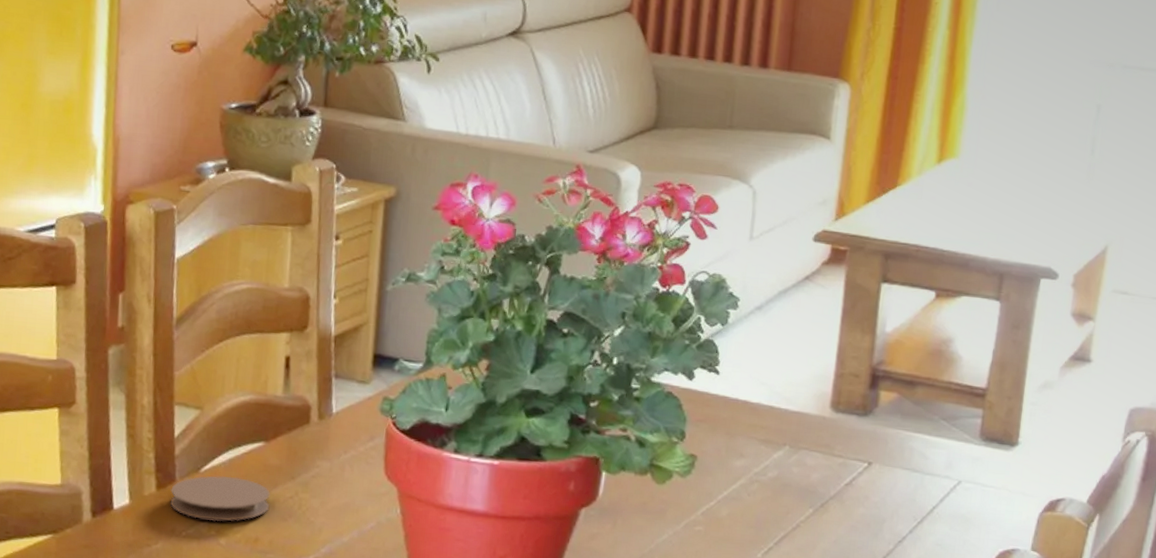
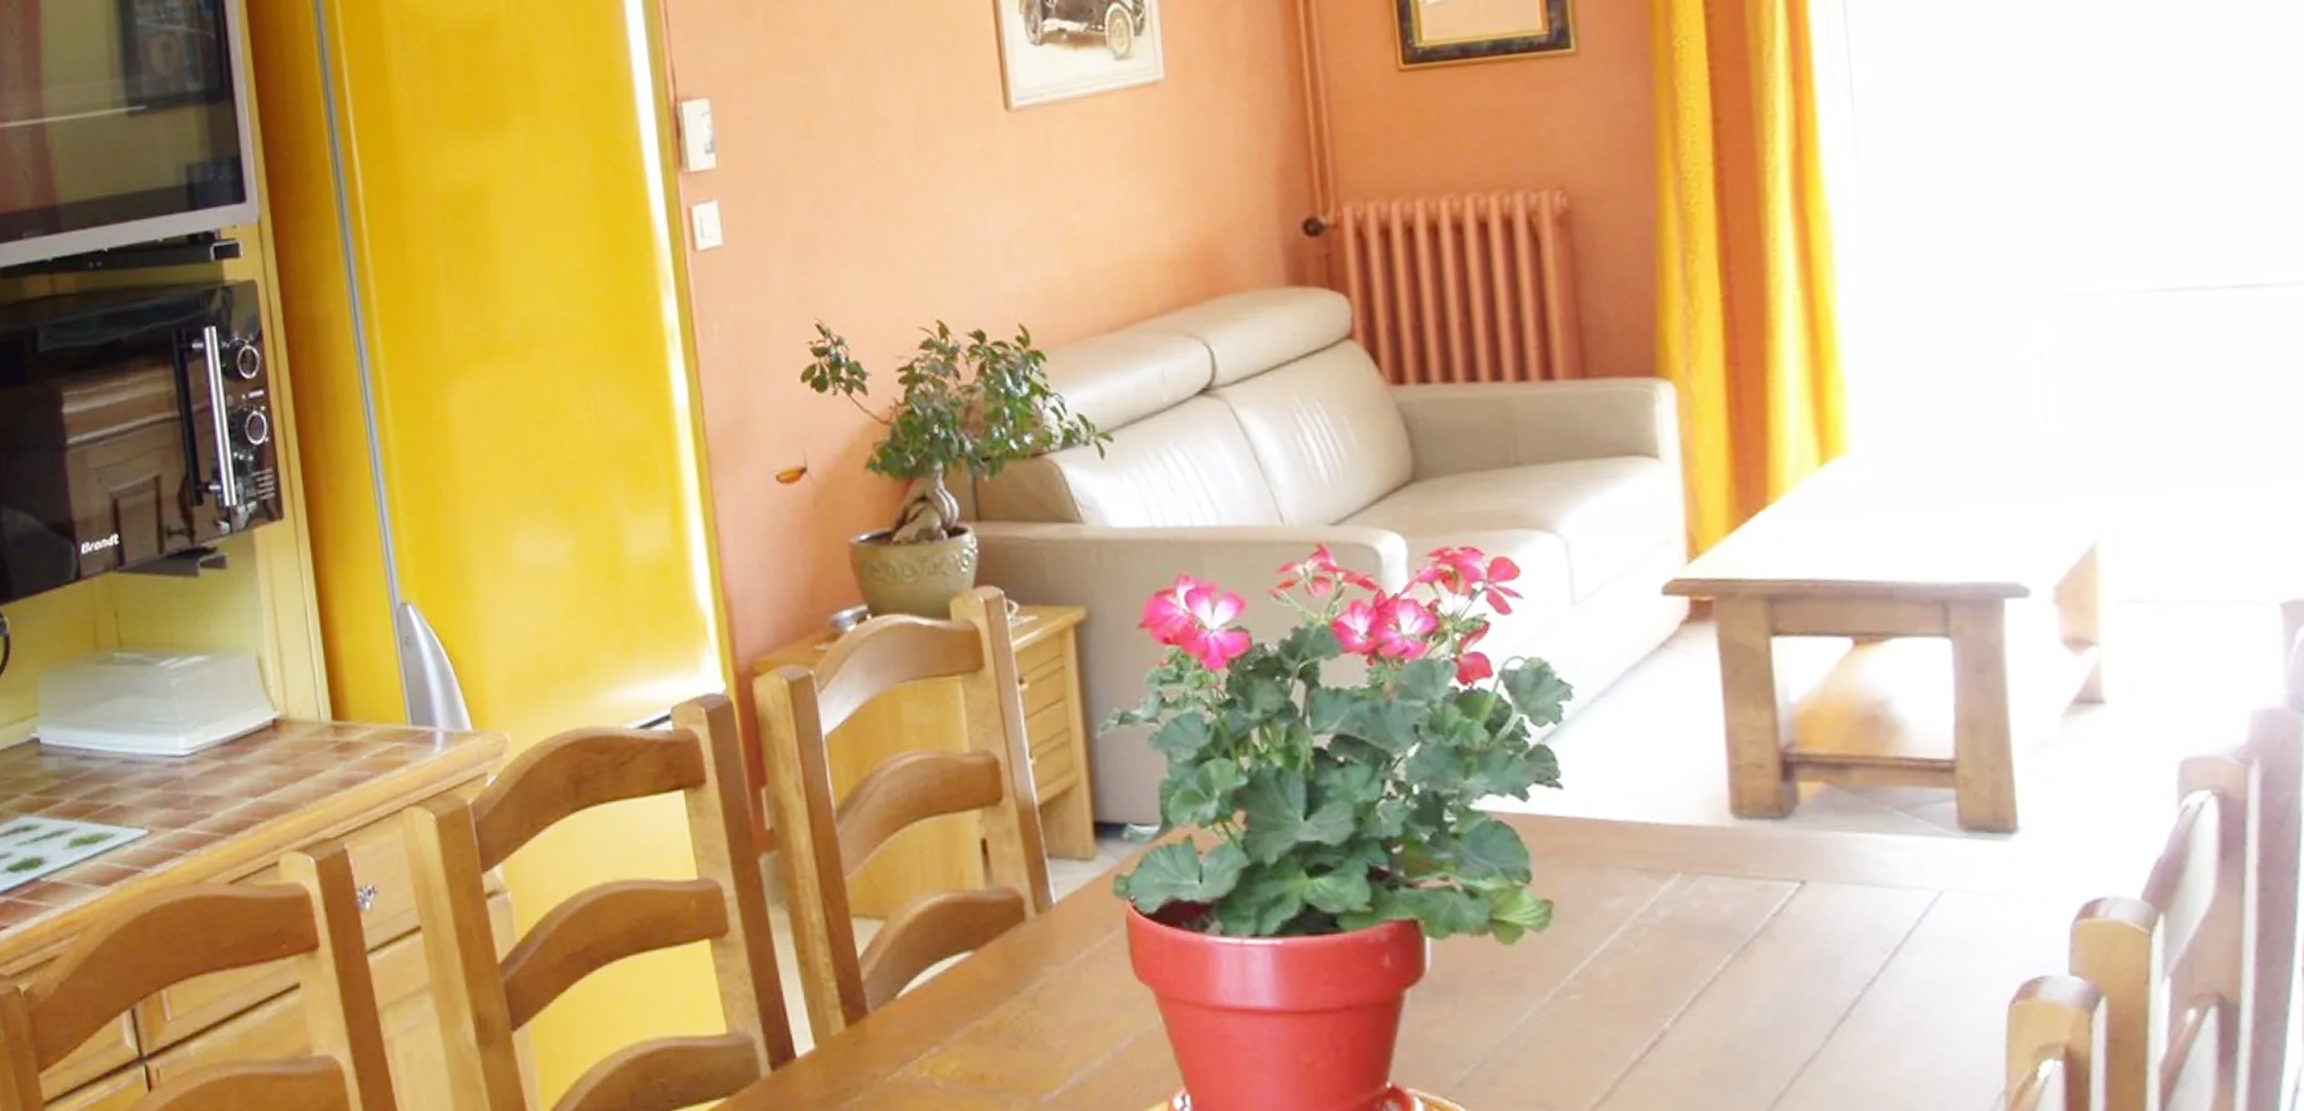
coaster: present [170,475,270,522] -> none [864,999,991,1059]

